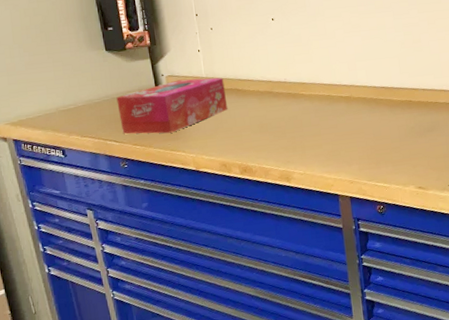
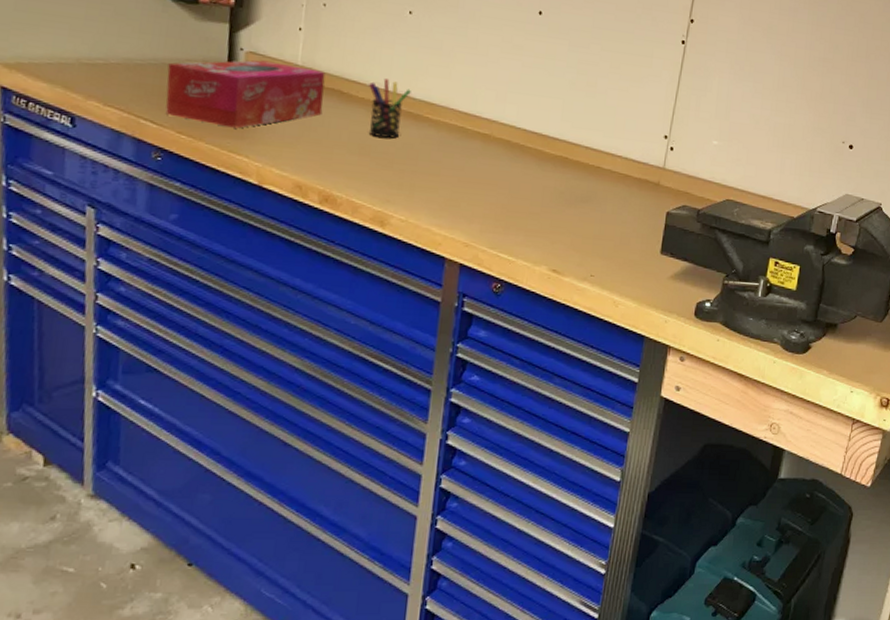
pen holder: none [256,72,286,117] -> present [368,79,411,139]

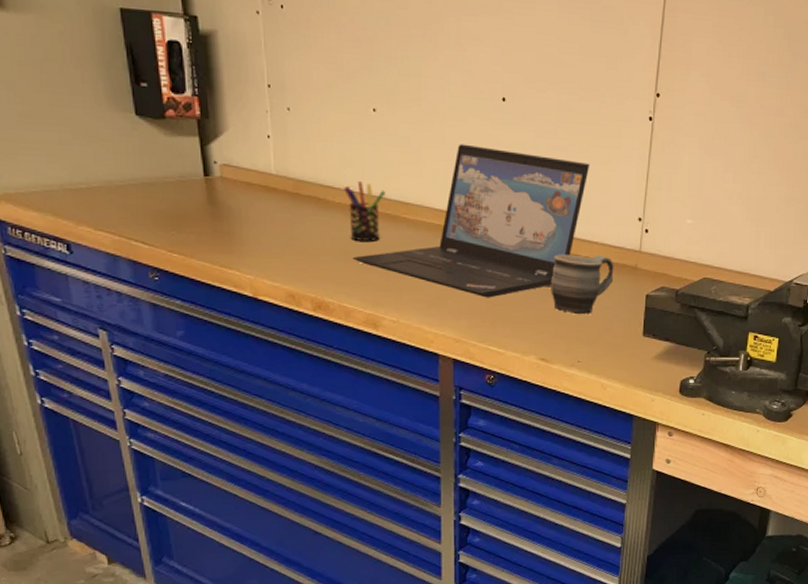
tissue box: present [165,60,326,129] -> none [148,172,303,243]
laptop: none [367,51,620,204] -> present [352,144,590,298]
mug: none [569,165,636,229] -> present [551,254,614,315]

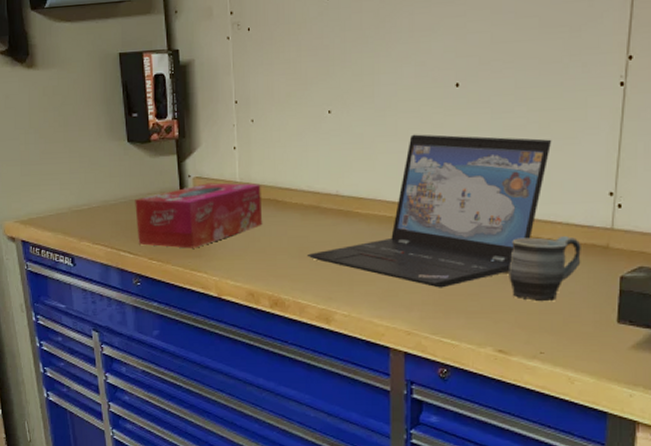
tissue box: none [148,172,303,243] -> present [135,182,263,249]
pen holder: present [344,181,385,241] -> none [300,181,339,238]

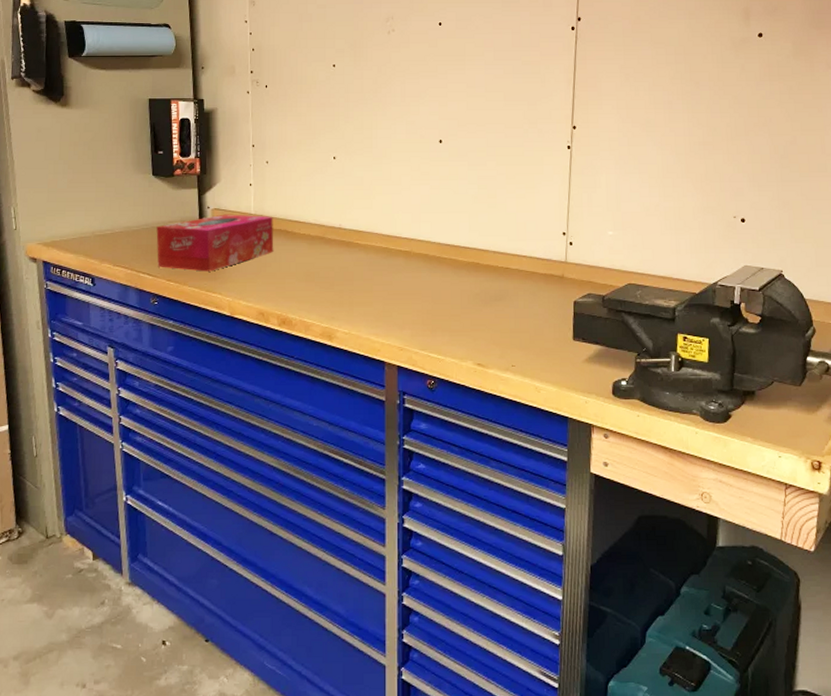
laptop: present [307,134,552,288] -> none [312,179,517,310]
mug: present [509,236,581,302] -> none [484,267,543,322]

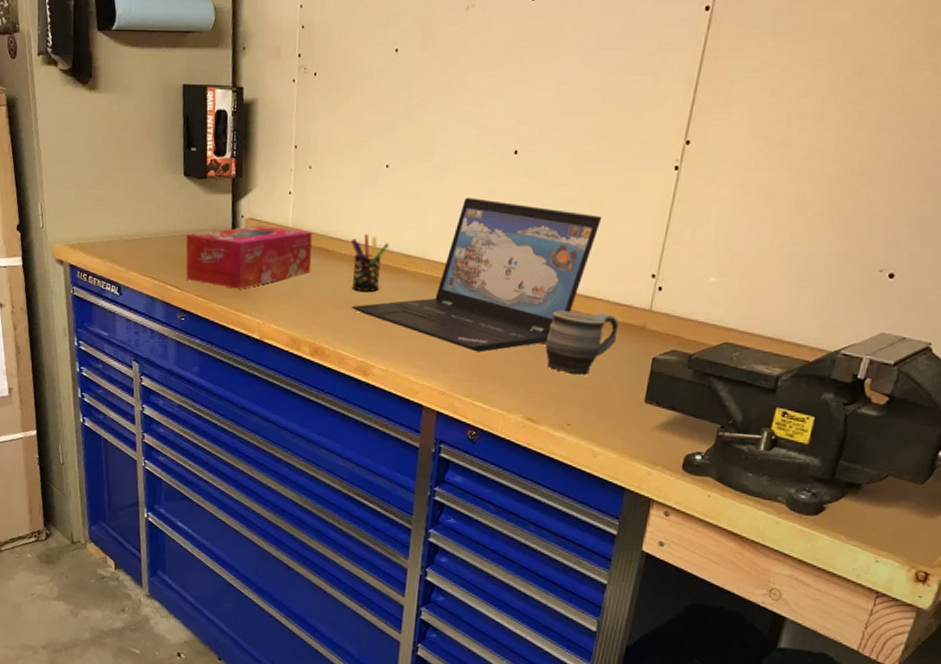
pen holder: none [308,216,342,265] -> present [351,234,389,292]
laptop: none [312,179,517,310] -> present [351,197,602,353]
mug: none [484,267,543,322] -> present [545,310,619,376]

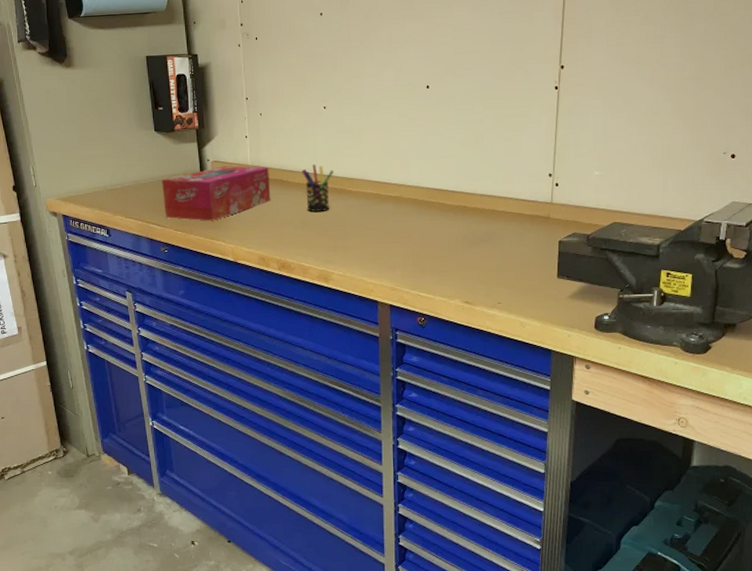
laptop: present [351,197,602,353] -> none [308,126,504,252]
mug: present [545,310,619,376] -> none [472,209,528,262]

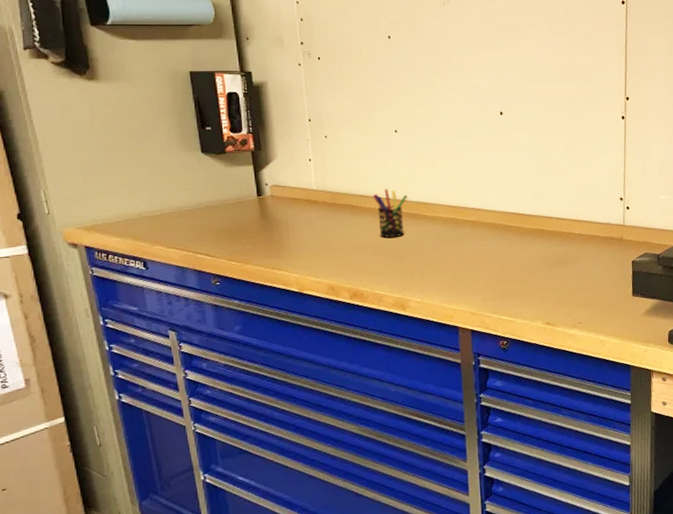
tissue box: present [162,165,271,221] -> none [211,190,340,250]

